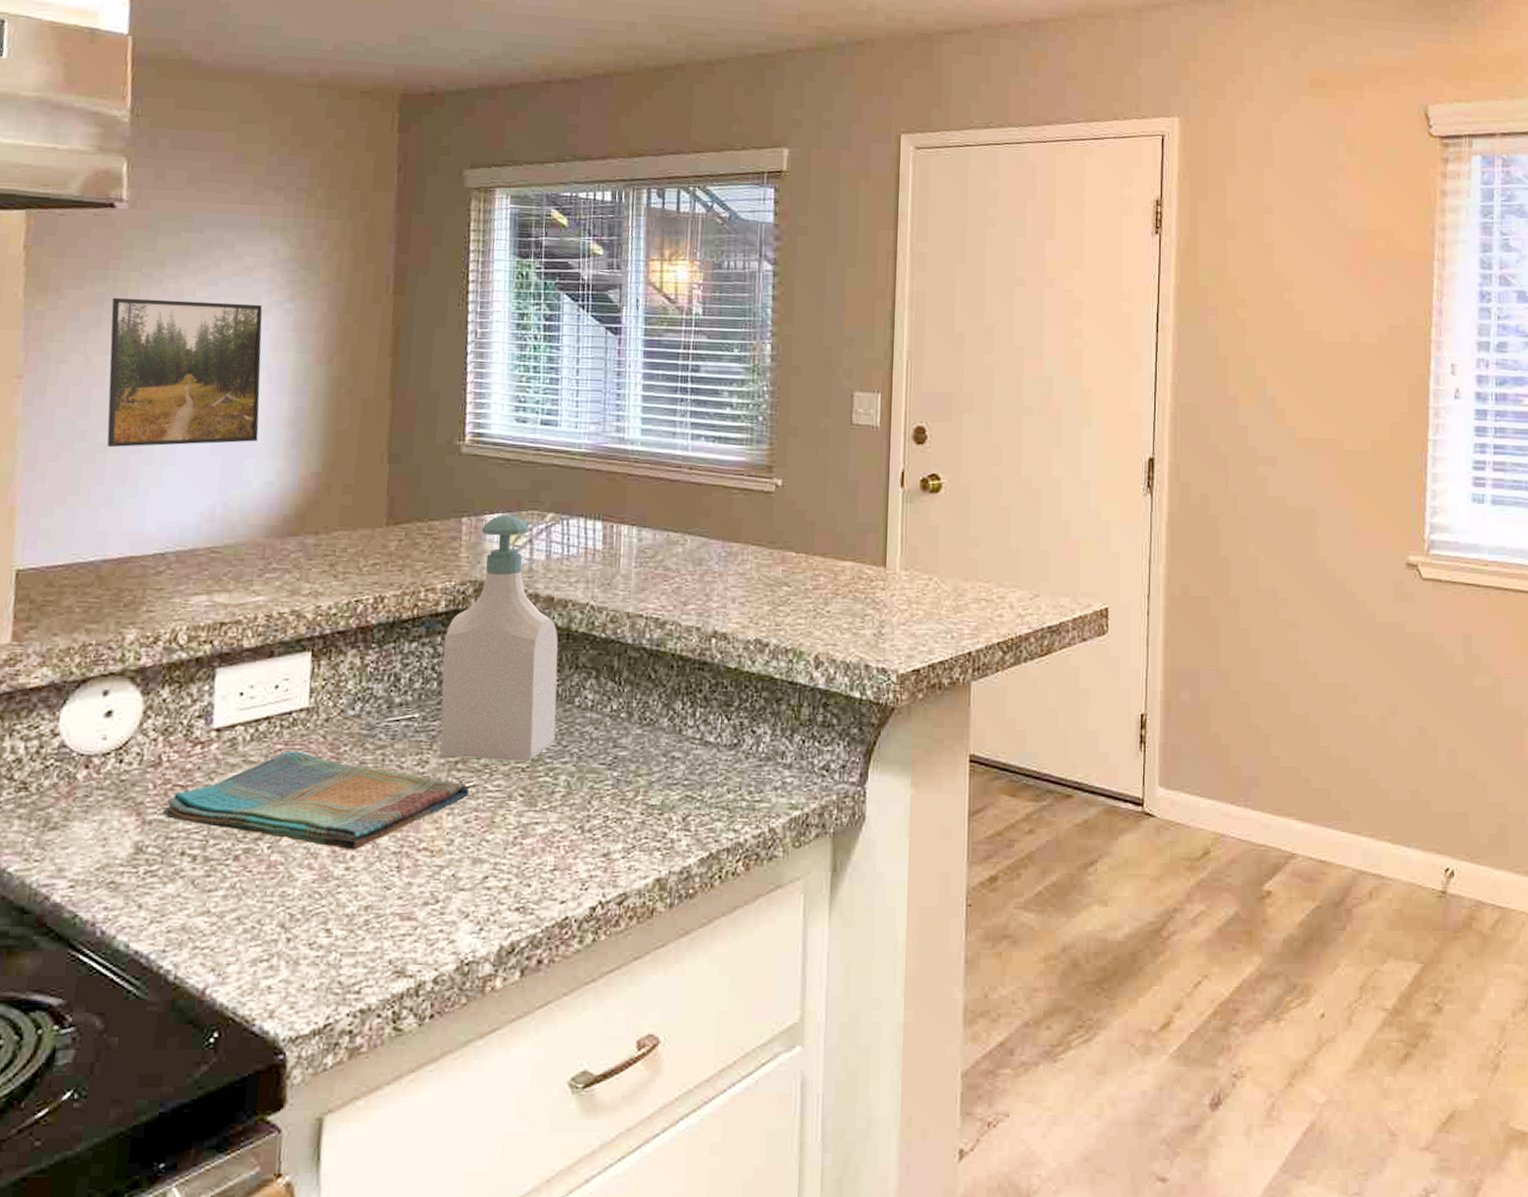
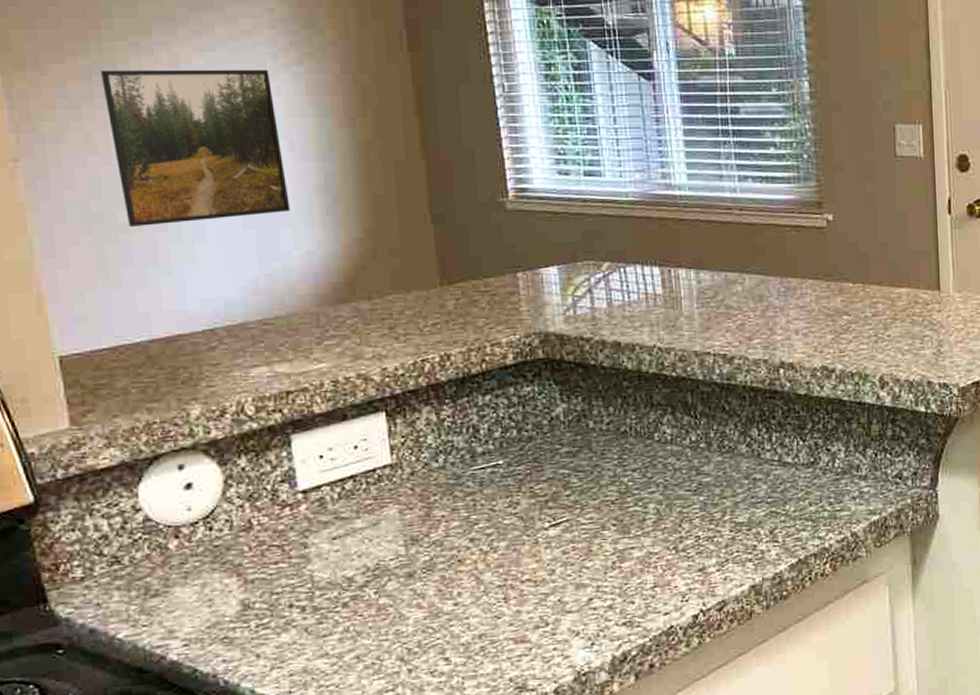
dish towel: present [162,751,470,851] -> none [262,504,564,588]
soap bottle: present [440,515,558,762] -> none [517,267,640,497]

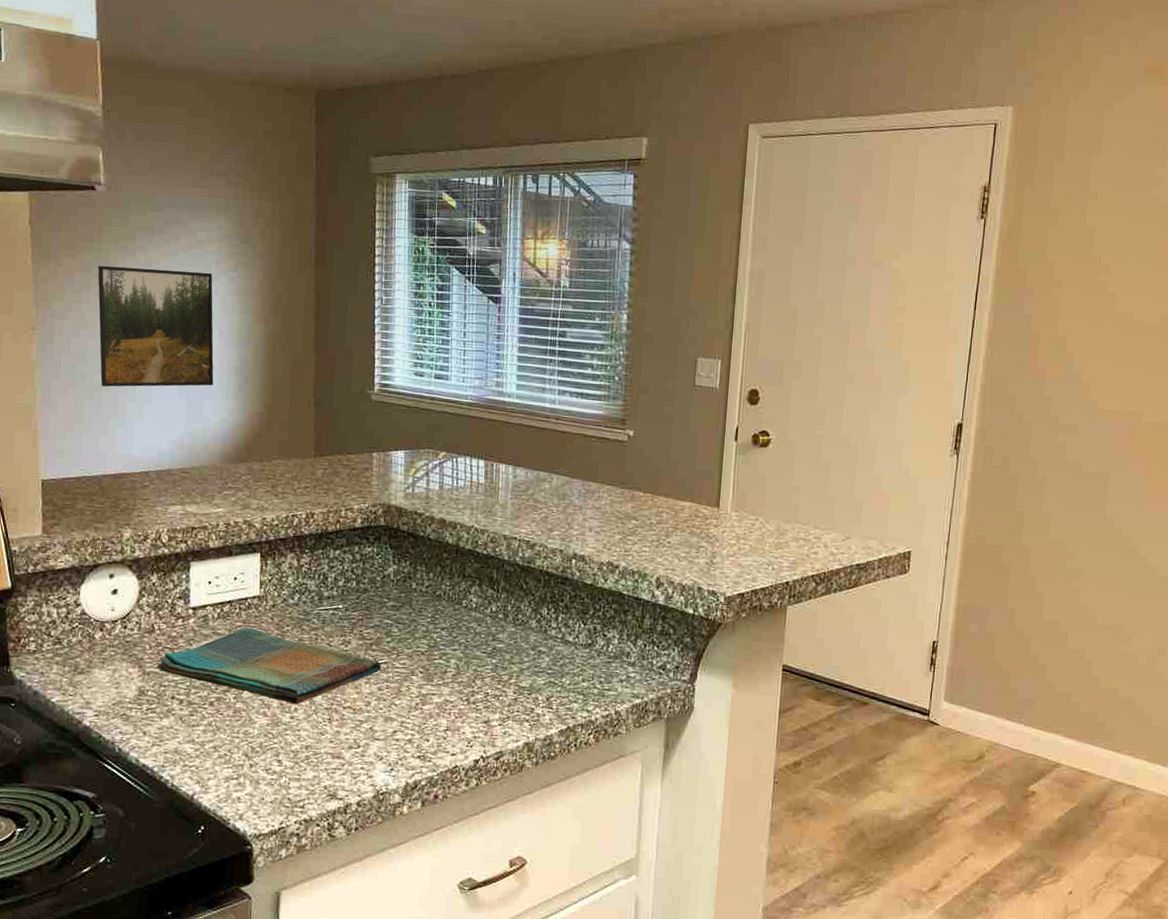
dish towel: none [262,504,564,588] -> present [156,627,382,705]

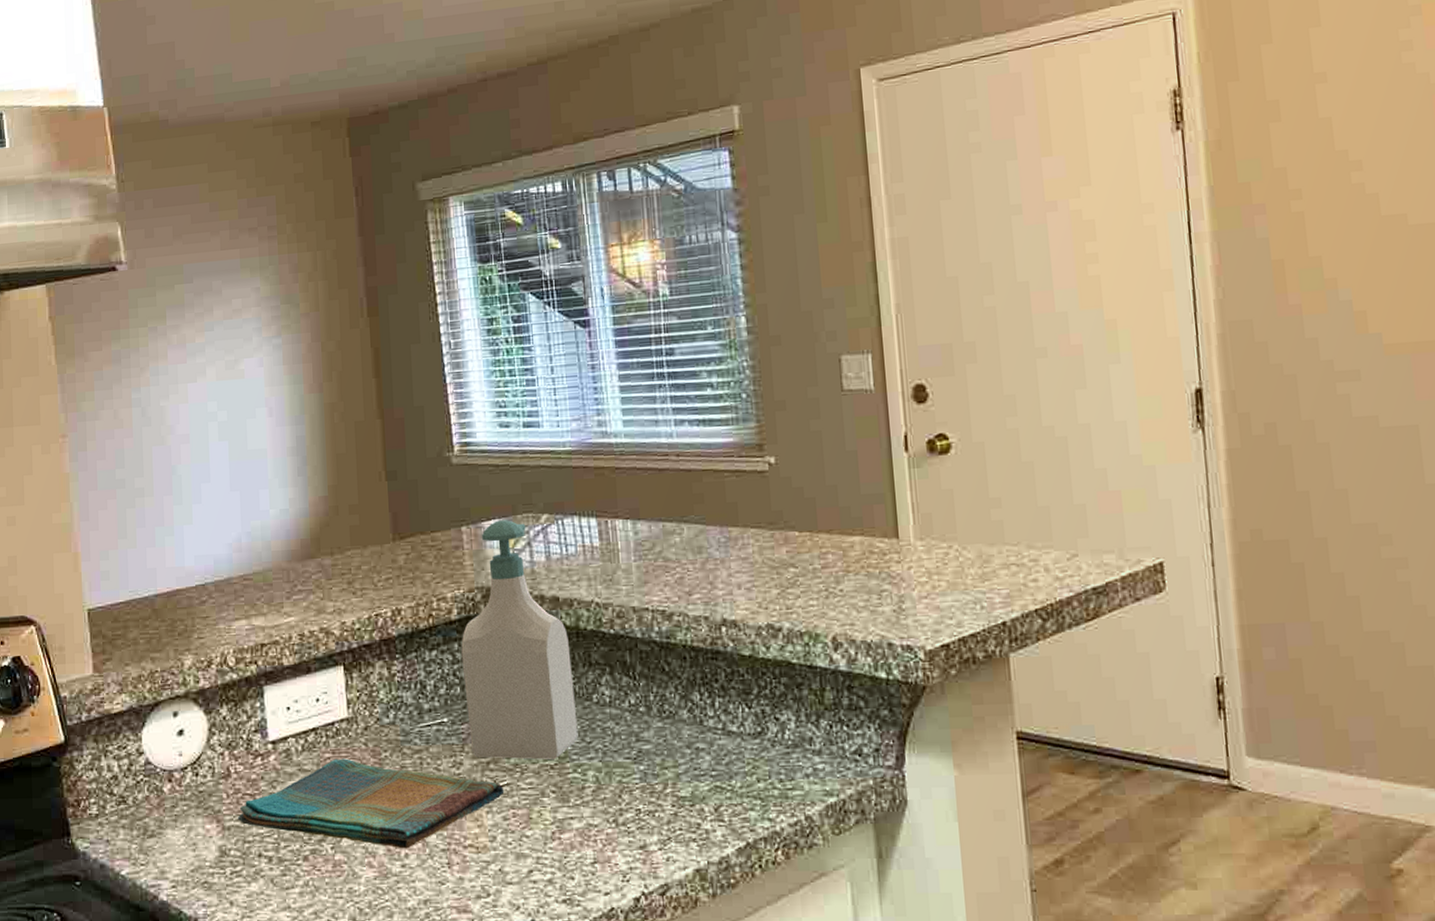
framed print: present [97,265,214,387] -> none [127,343,268,492]
soap bottle: none [359,451,449,647] -> present [461,520,579,760]

